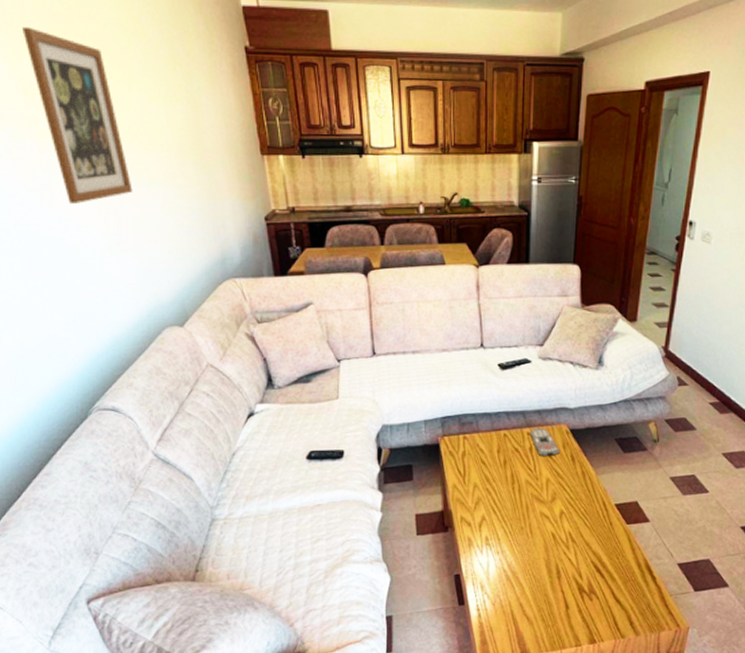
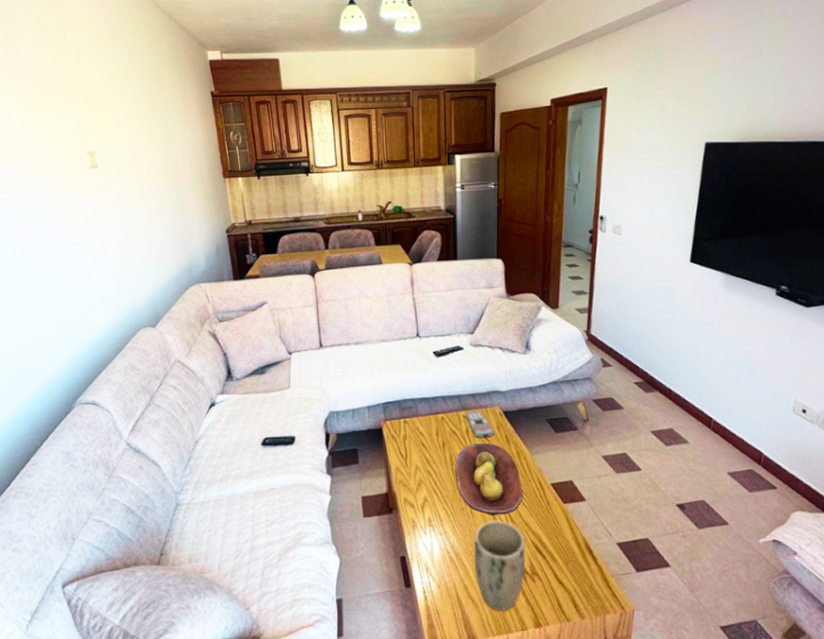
wall art: present [22,26,133,205] -> none [35,87,117,227]
fruit bowl: none [516,461,585,535] -> present [455,442,523,515]
plant pot: none [531,540,585,628] -> present [474,520,526,611]

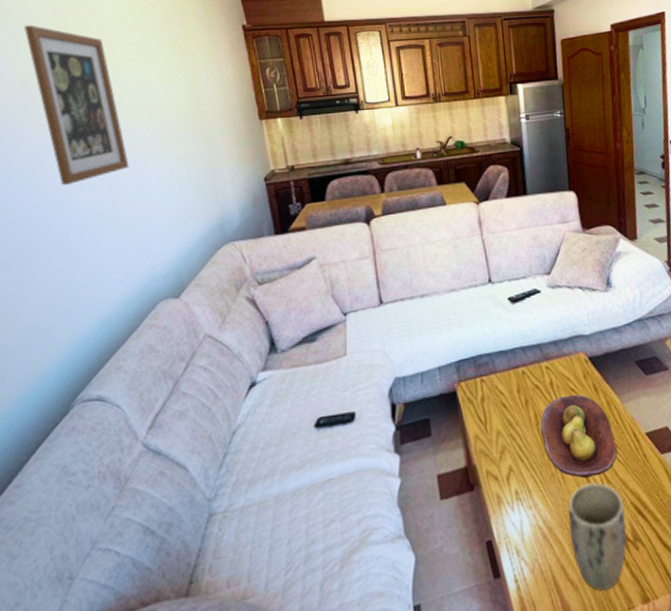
wall art: none [35,87,117,227] -> present [25,25,129,186]
remote control: present [466,410,495,439] -> none [548,359,582,391]

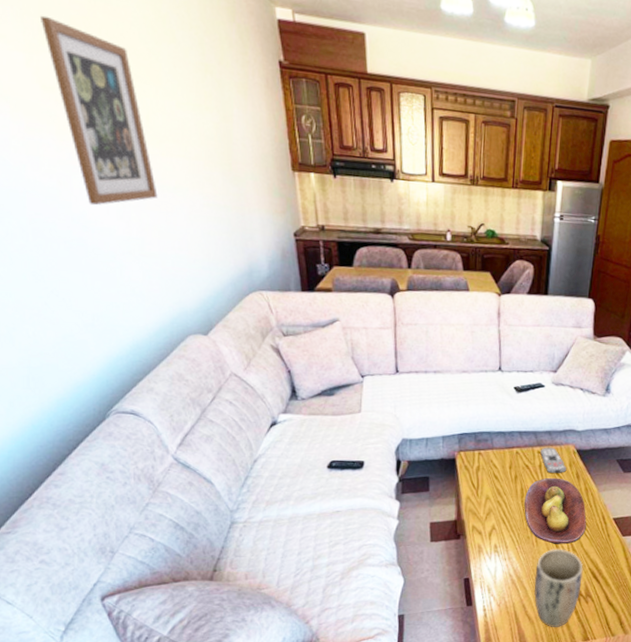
remote control: none [548,359,582,391] -> present [540,447,567,474]

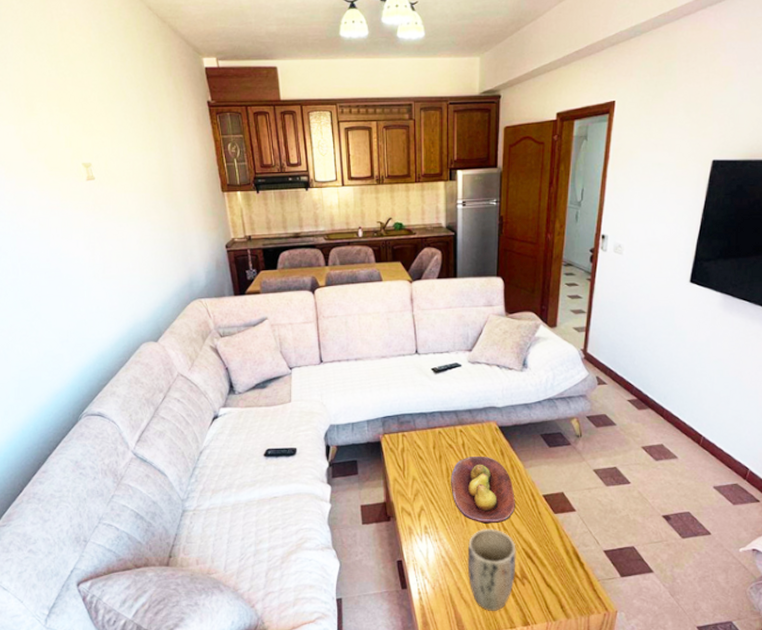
wall art: present [41,15,158,206] -> none [26,94,115,240]
remote control: present [540,447,567,474] -> none [462,425,491,452]

